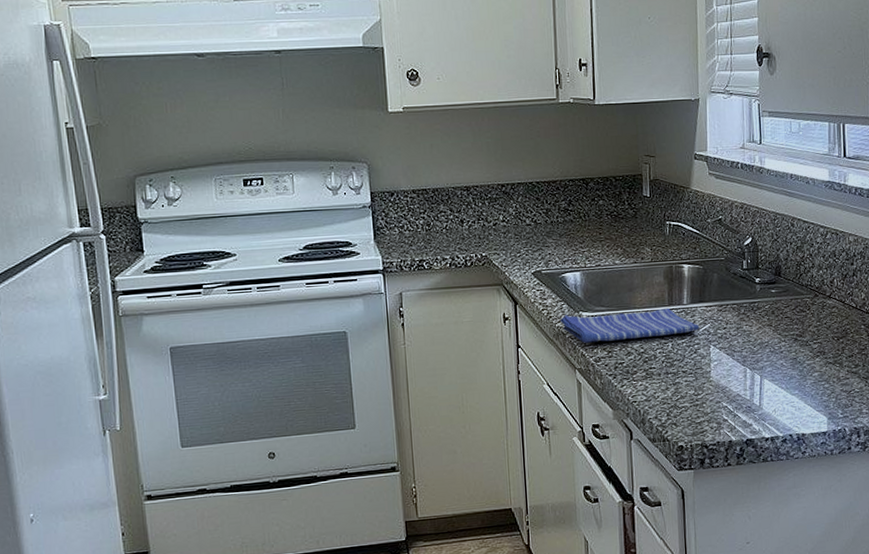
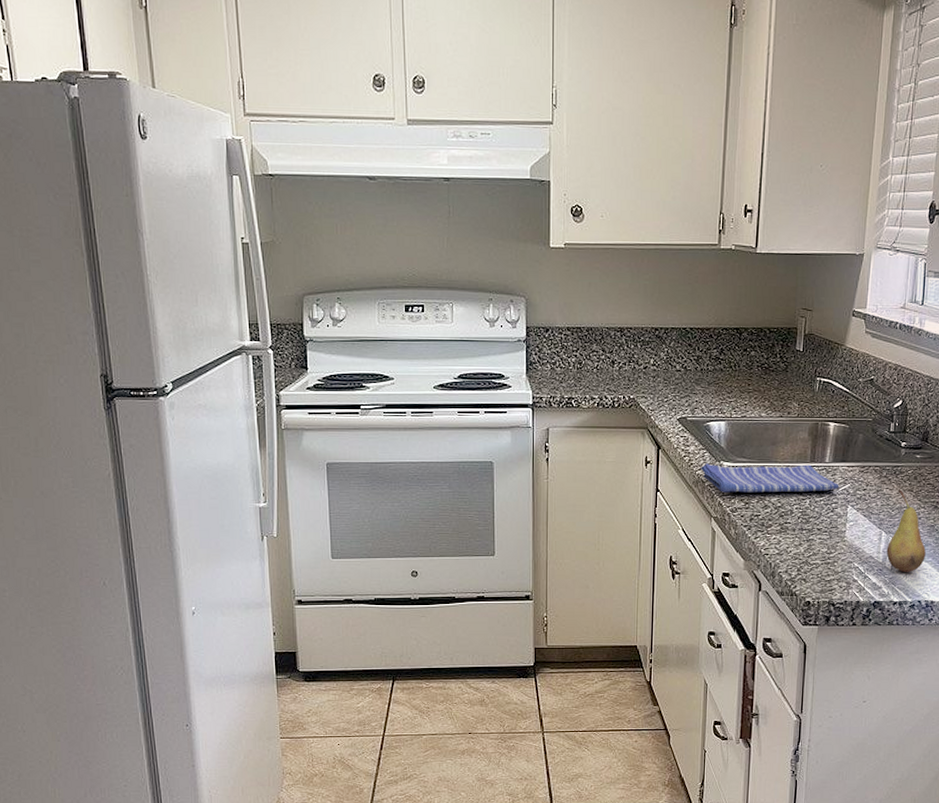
fruit: none [753,325,792,407] -> present [886,489,926,572]

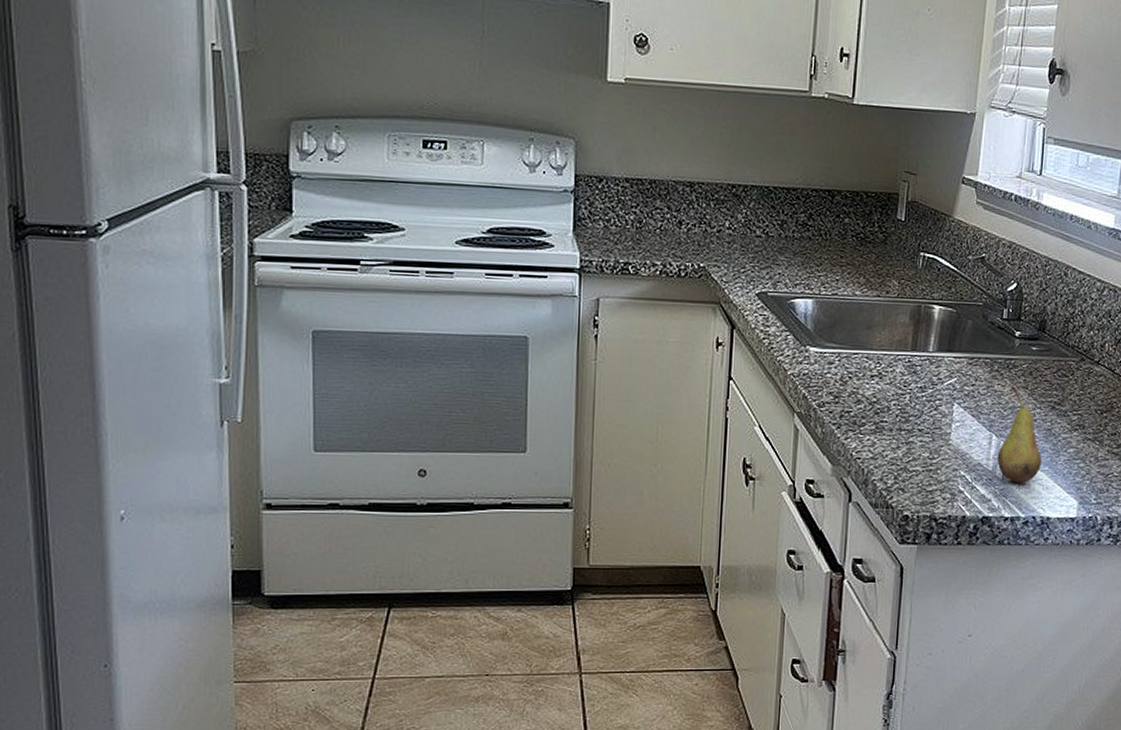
dish towel: present [701,463,840,493] -> none [783,348,945,386]

